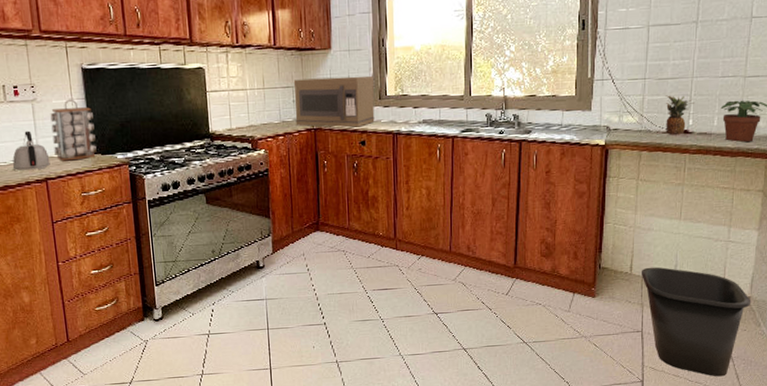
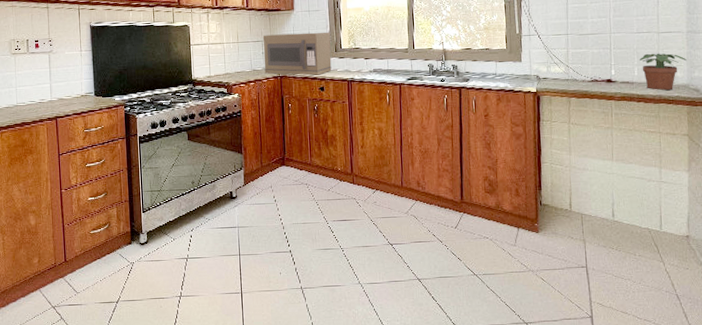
kettle: present [12,130,51,171] -> none [29,77,60,110]
spice rack: present [50,99,97,161] -> none [63,51,99,102]
waste bin: present [641,267,751,377] -> none [580,204,690,315]
fruit: present [665,95,694,136] -> none [587,48,614,84]

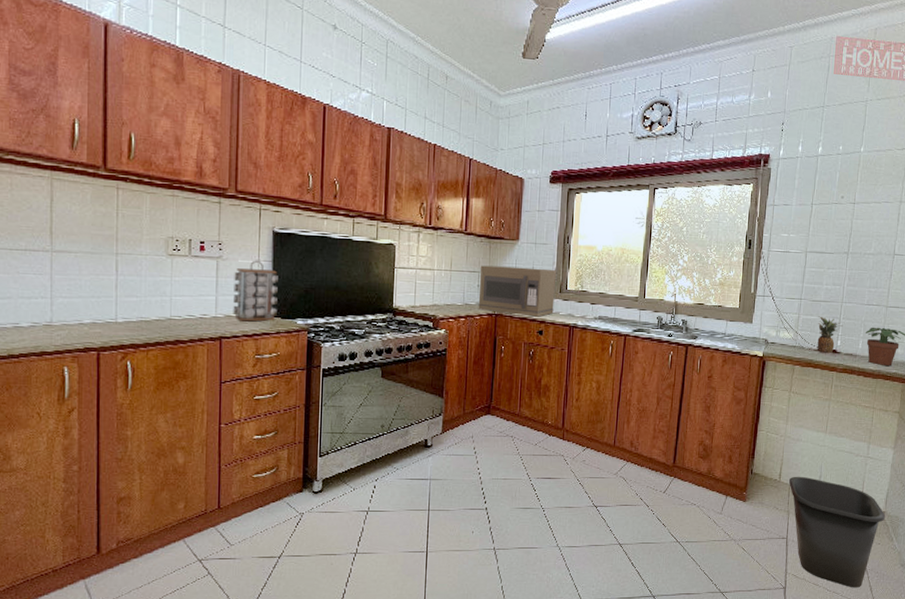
spice rack: none [63,51,99,102] -> present [232,260,278,322]
waste bin: none [580,204,690,315] -> present [788,476,886,588]
fruit: none [587,48,614,84] -> present [817,316,843,354]

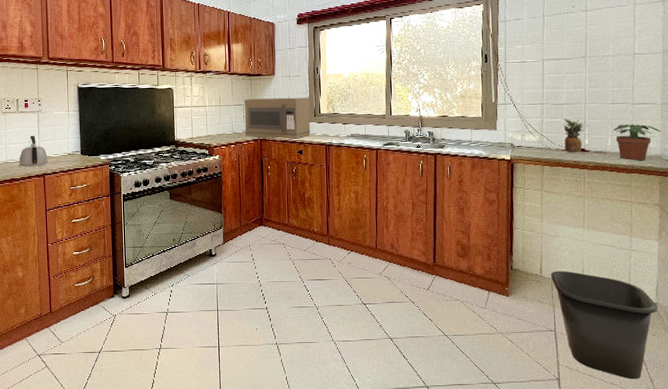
kettle: none [187,287,227,328] -> present [18,135,48,167]
spice rack: present [232,260,278,322] -> none [51,111,85,160]

